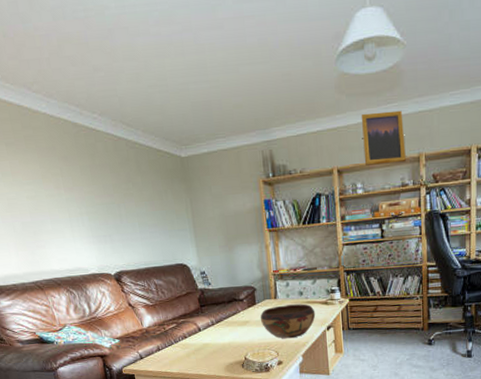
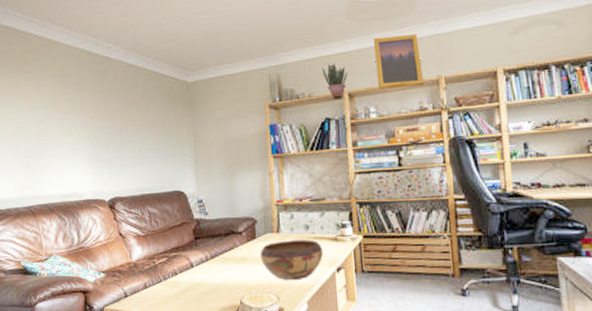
potted plant: none [313,138,337,176] -> present [322,62,348,100]

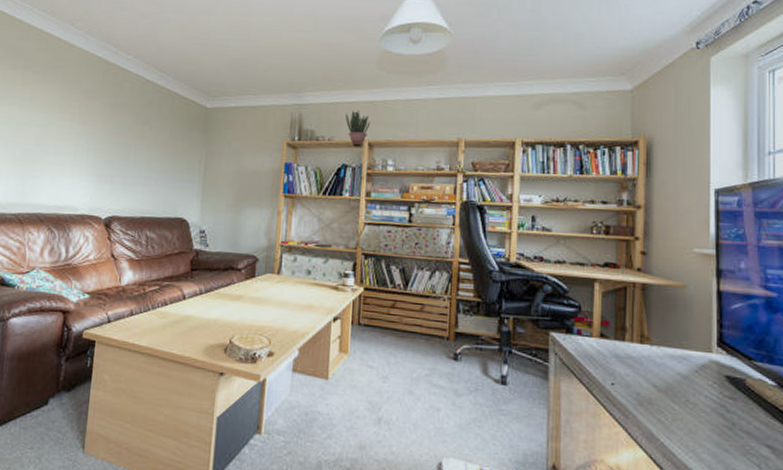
decorative bowl: present [260,239,324,281] -> none [256,283,322,325]
picture frame: present [373,33,424,89] -> none [398,91,444,146]

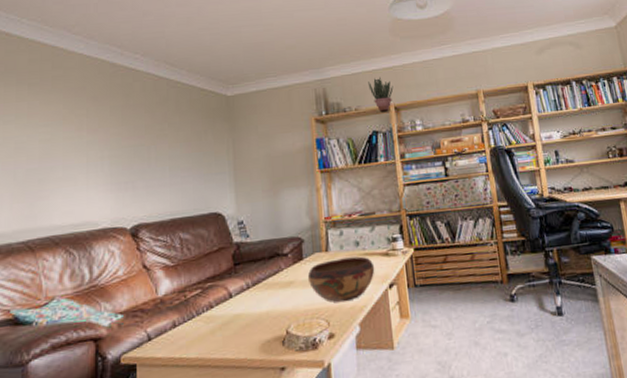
decorative bowl: none [256,283,322,325] -> present [307,256,375,302]

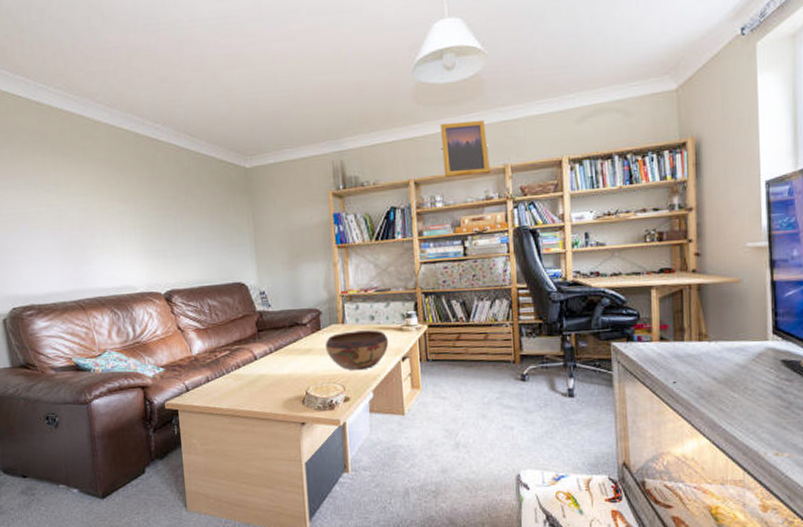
potted plant: present [368,77,393,113] -> none [387,149,414,188]
picture frame: none [416,51,464,102] -> present [439,120,490,177]

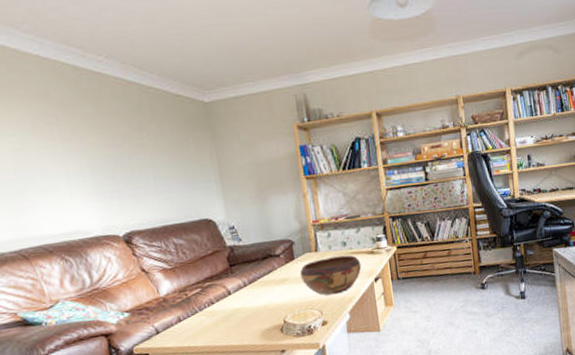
picture frame: present [439,120,490,177] -> none [396,54,445,108]

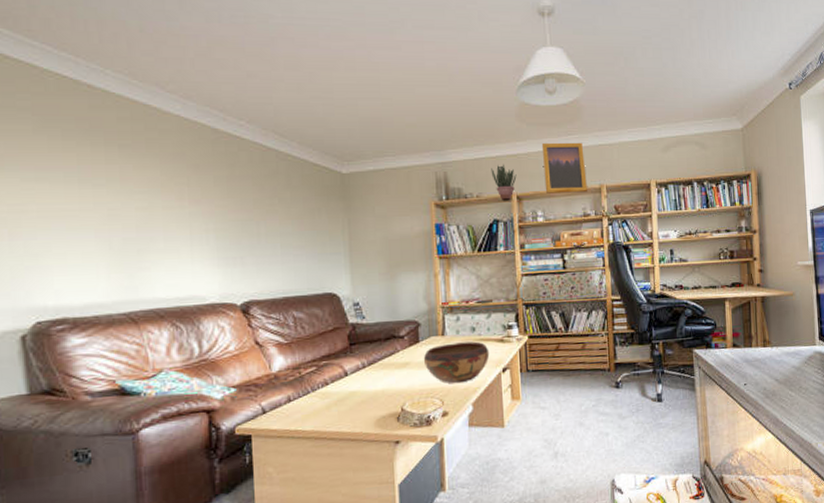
potted plant: none [349,82,375,119] -> present [491,164,517,201]
picture frame: none [396,54,445,108] -> present [541,142,587,194]

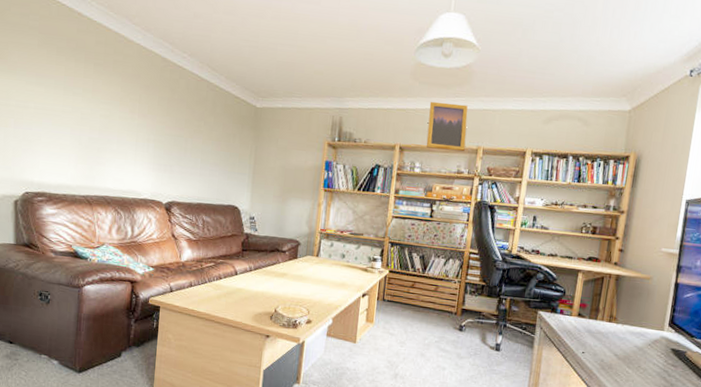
decorative bowl: present [423,341,490,384] -> none [298,264,354,299]
potted plant: present [491,164,517,201] -> none [380,116,403,150]

